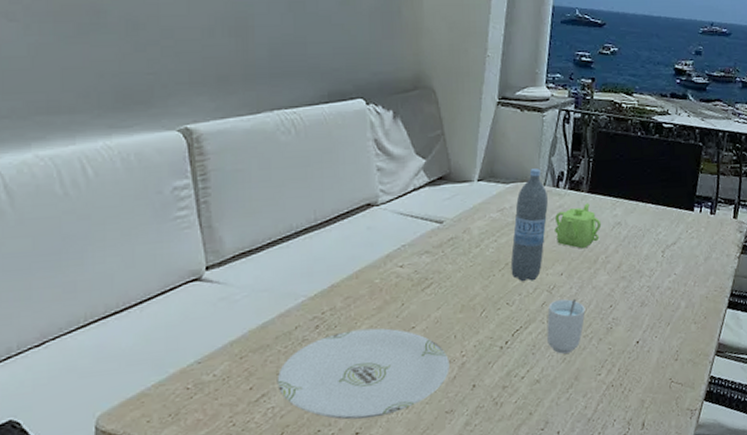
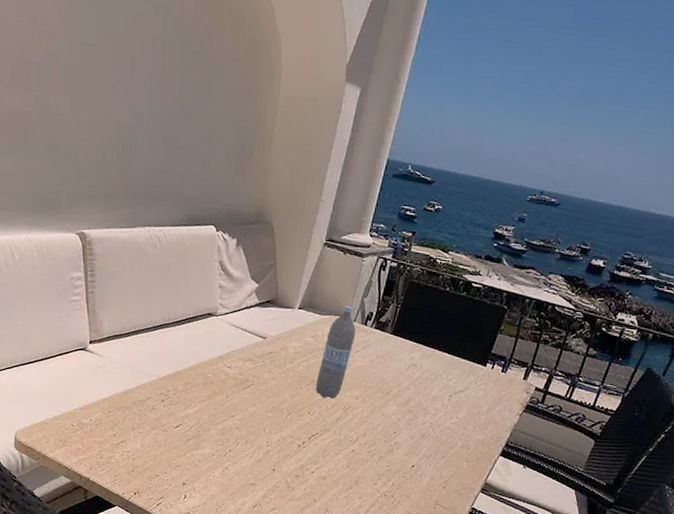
plate: present [277,328,450,420] -> none [132,408,257,476]
cup: present [547,298,586,354] -> none [337,418,373,462]
teapot: present [554,203,602,249] -> none [357,343,399,381]

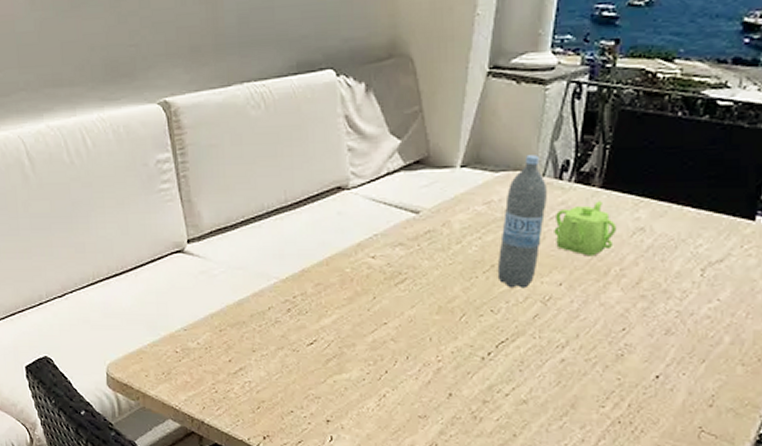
teapot: none [357,343,399,381] -> present [554,201,617,257]

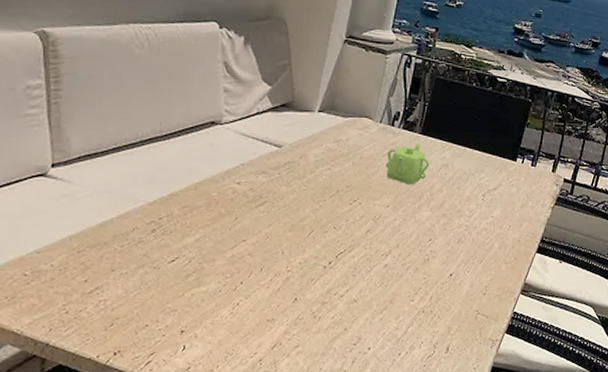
water bottle: present [497,155,547,289] -> none [341,106,382,210]

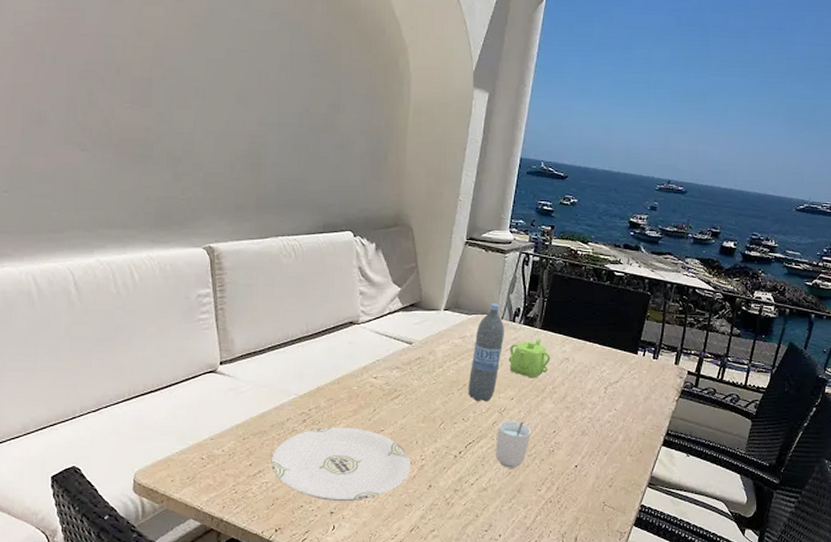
plate: none [111,237,275,318] -> present [270,427,411,501]
water bottle: none [341,106,382,210] -> present [468,304,504,402]
cup: none [368,229,406,278] -> present [496,421,531,468]

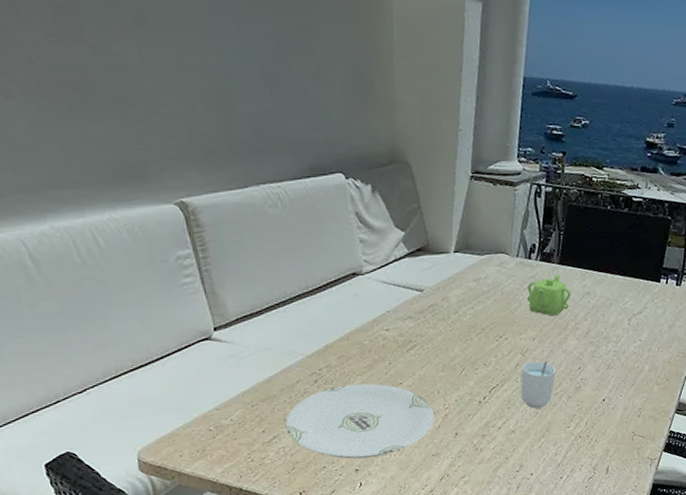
water bottle: present [468,304,504,402] -> none [486,241,521,346]

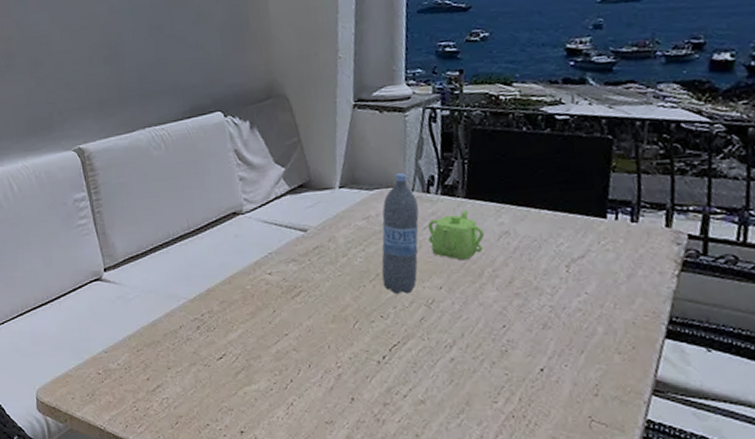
plate: present [285,383,434,459] -> none [168,332,326,418]
water bottle: none [486,241,521,346] -> present [381,173,419,295]
cup: present [520,361,556,409] -> none [427,315,473,375]

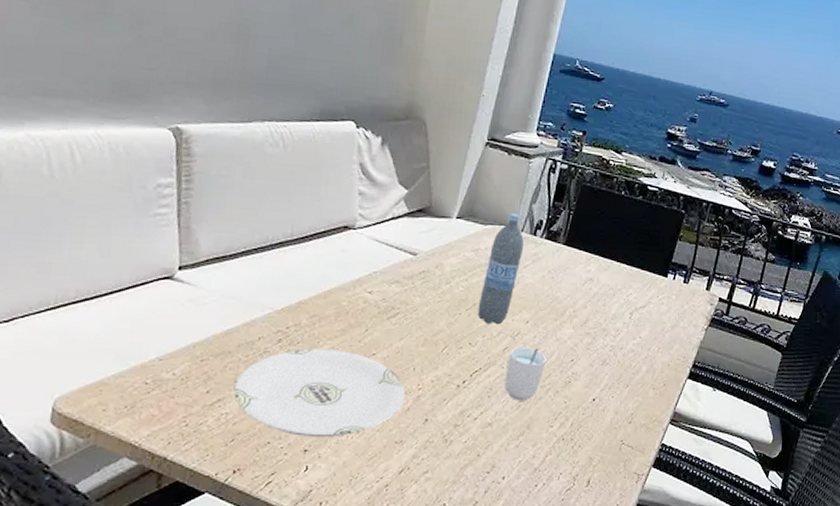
plate: none [168,332,326,418] -> present [233,349,405,436]
cup: none [427,315,473,375] -> present [504,347,547,401]
teapot: present [428,210,485,261] -> none [526,255,574,300]

